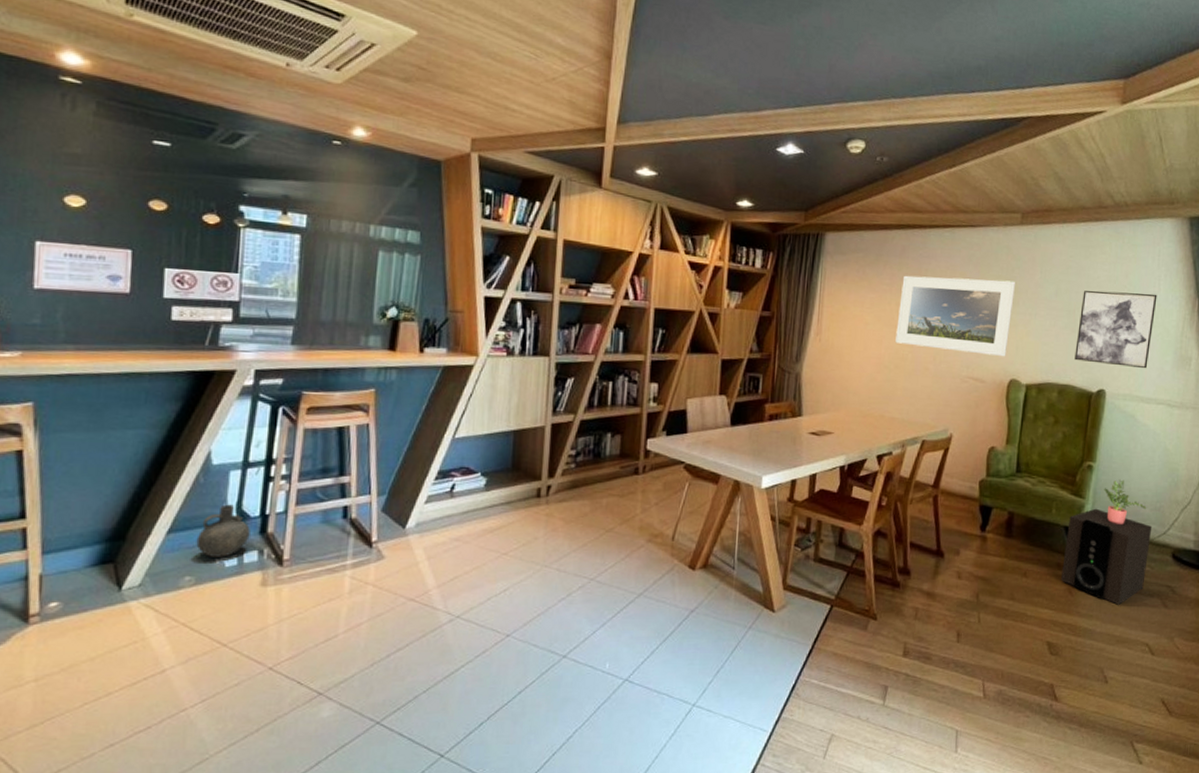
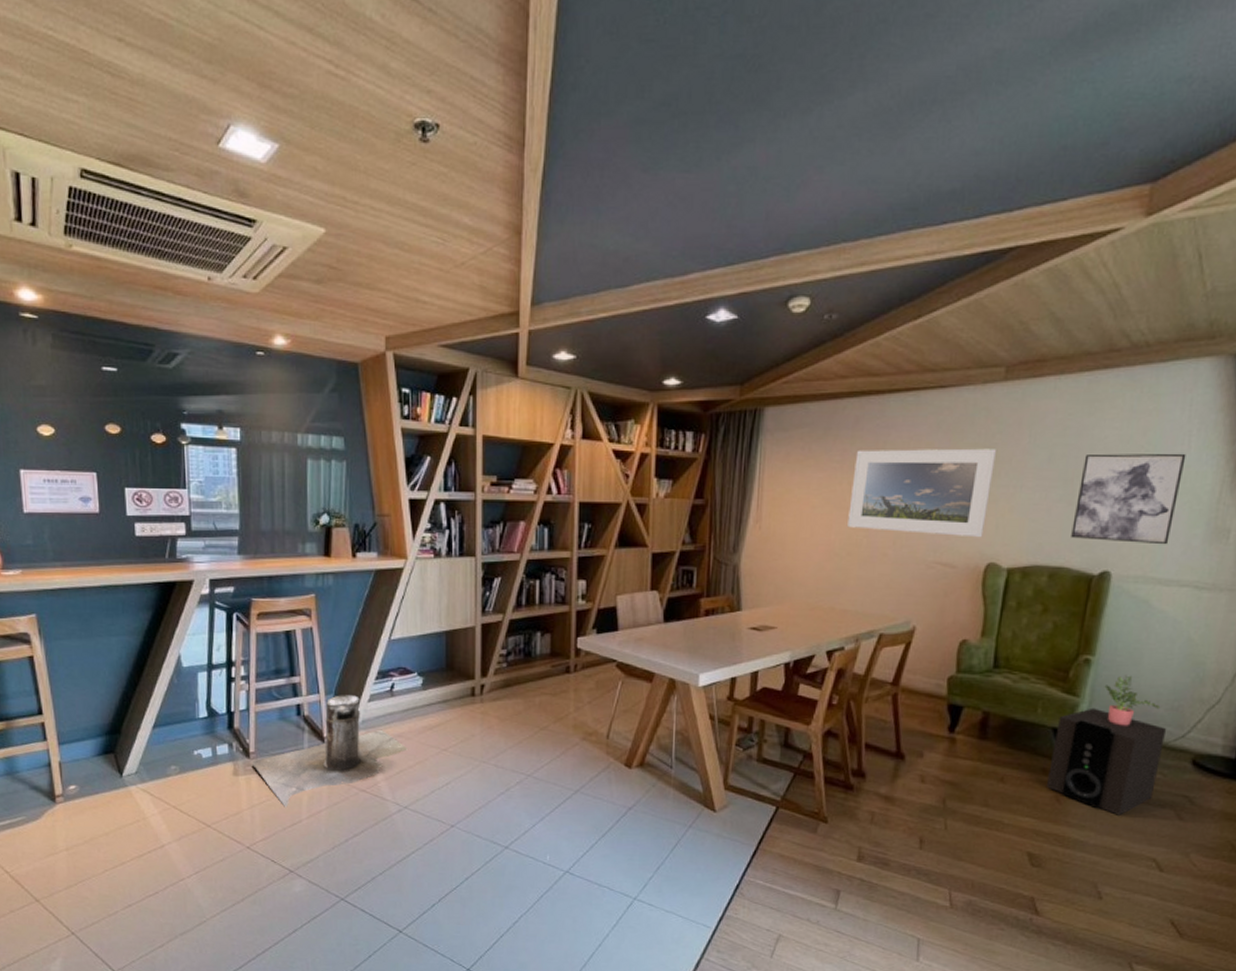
ceramic jug: present [196,504,250,558] -> none [177,702,220,750]
trash can: none [284,496,465,622] -> present [251,695,408,809]

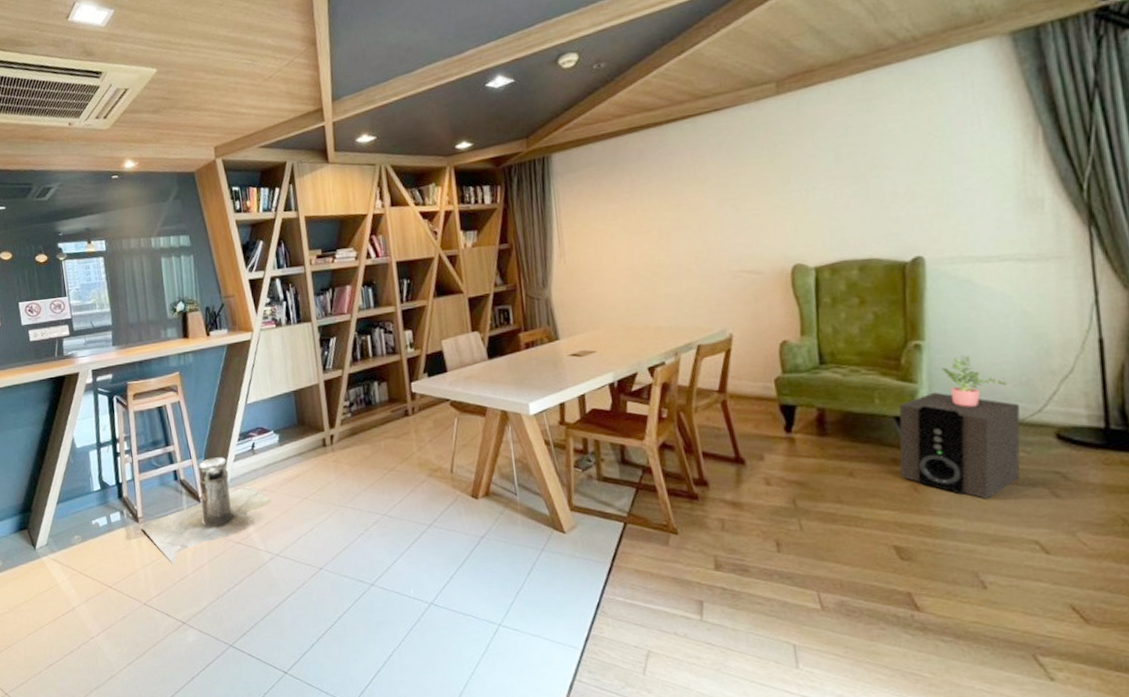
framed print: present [847,448,997,538] -> none [644,158,784,250]
wall art: present [1071,453,1187,545] -> none [872,133,980,230]

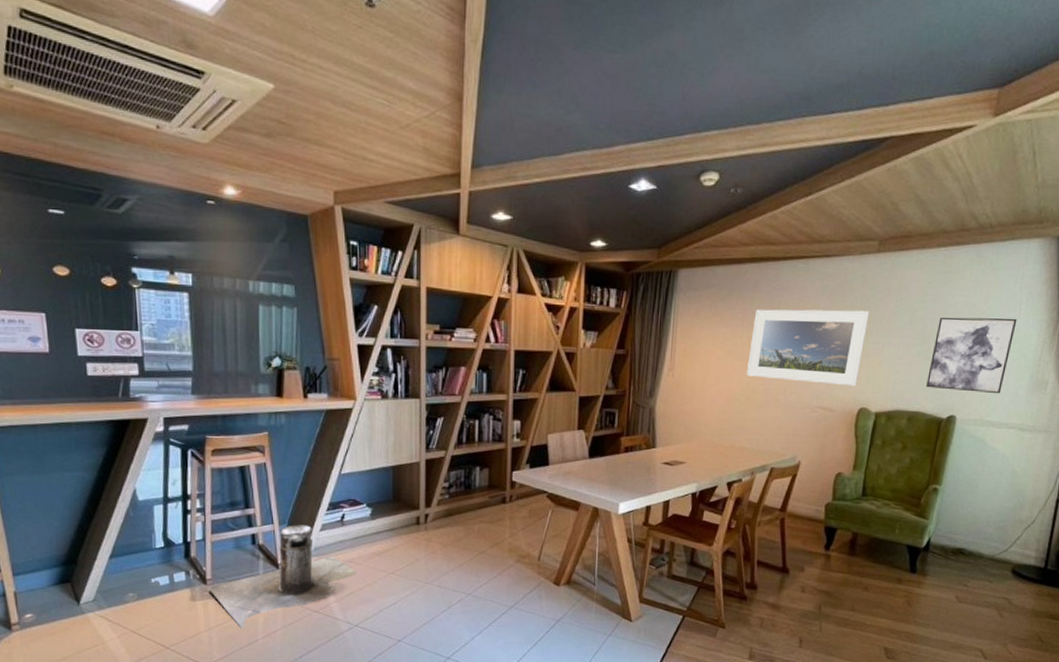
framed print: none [644,158,784,250] -> present [747,309,870,387]
wall art: none [872,133,980,230] -> present [926,317,1017,394]
speaker: present [899,392,1021,499] -> none [901,528,994,615]
potted plant: present [941,355,1008,407] -> none [948,501,990,543]

